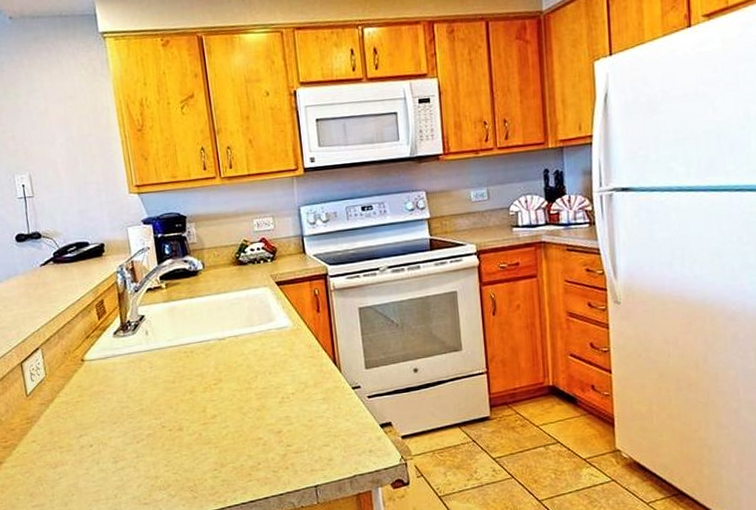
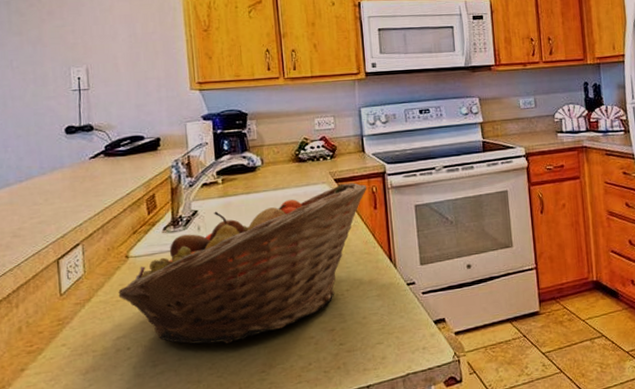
fruit basket: none [77,285,309,443] -> present [118,182,367,344]

